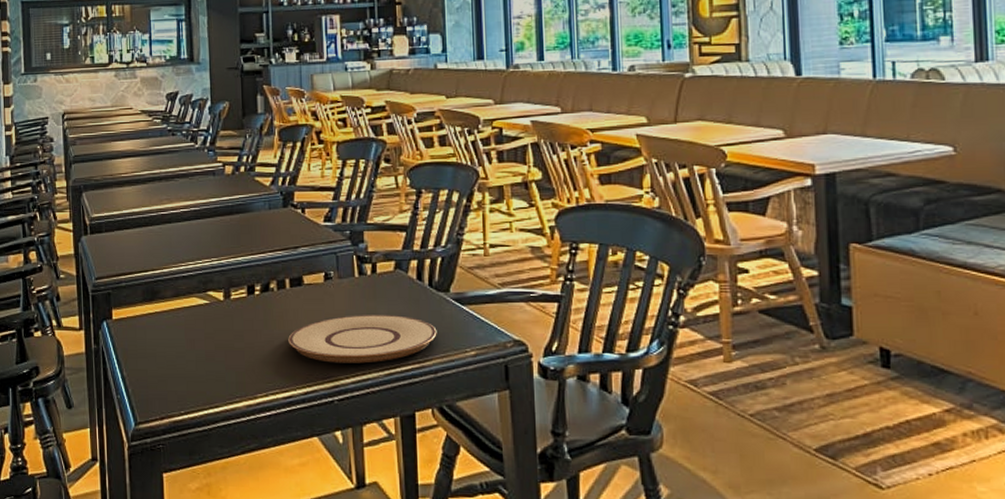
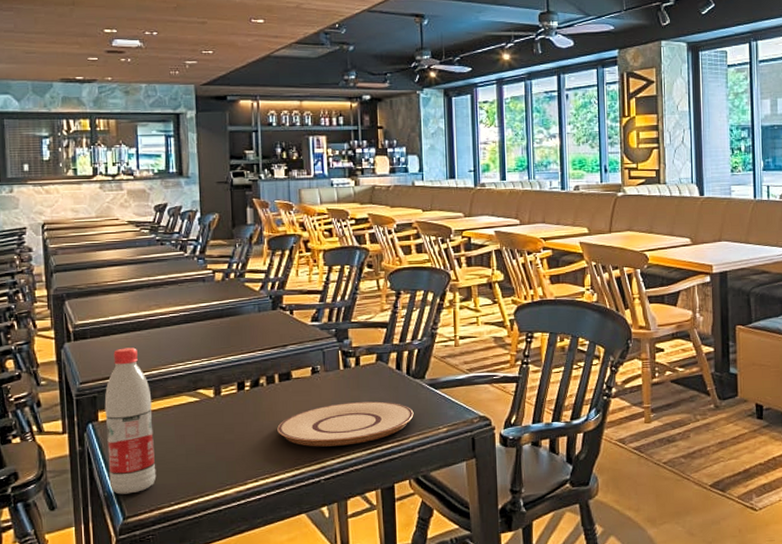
water bottle: none [118,243,167,398] -> present [104,347,157,495]

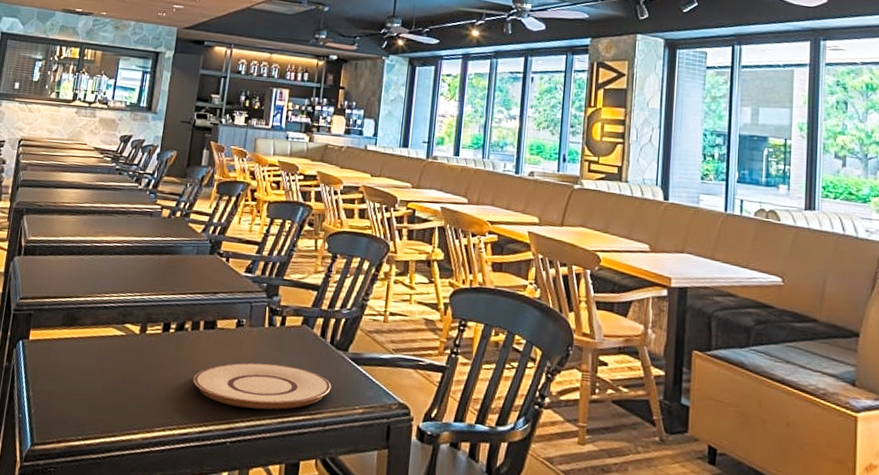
water bottle: present [104,347,157,495] -> none [26,269,82,420]

